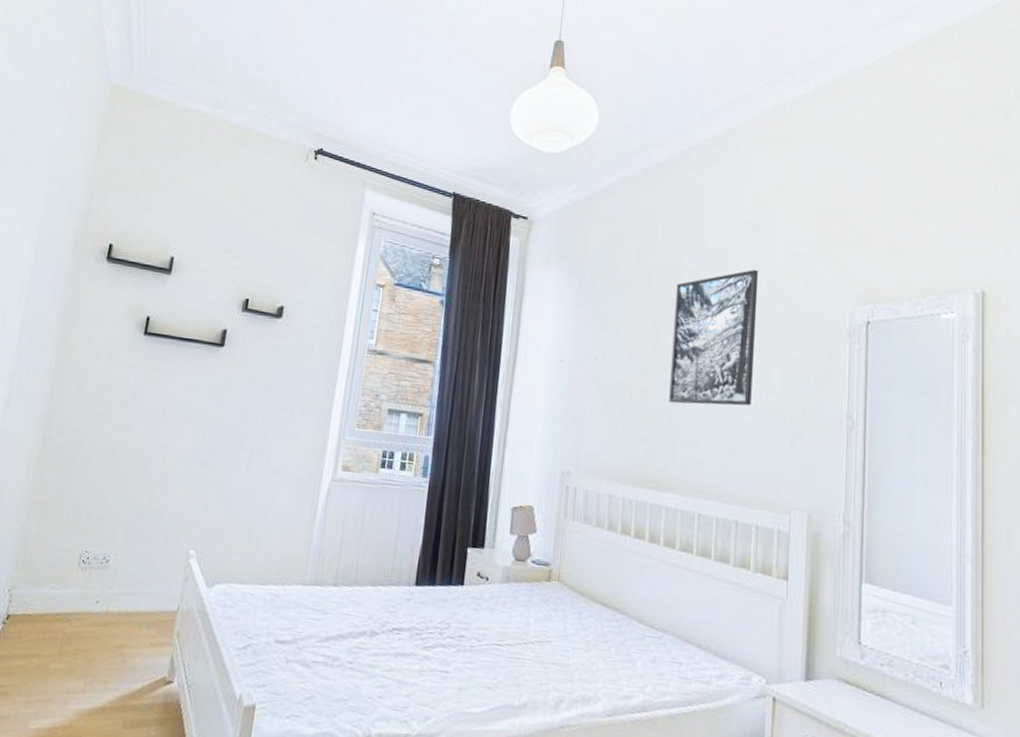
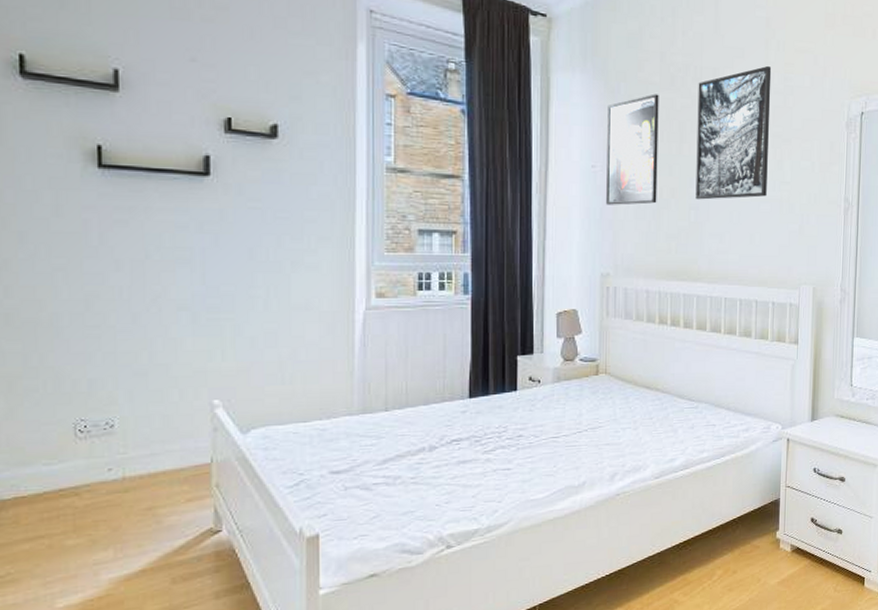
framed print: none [572,293,634,403] -> present [606,94,659,205]

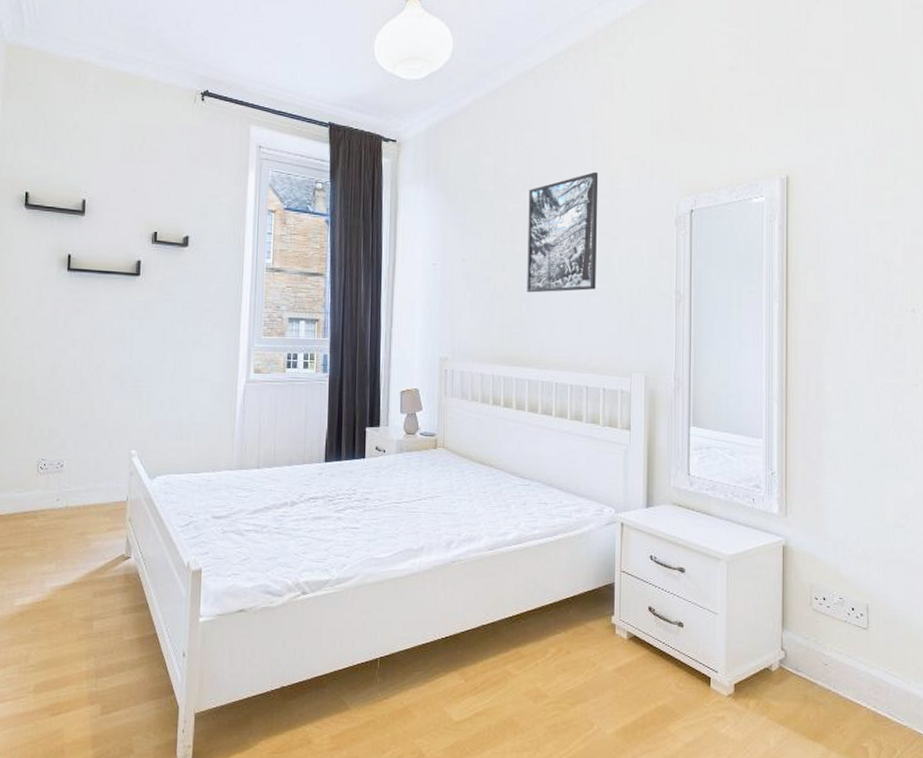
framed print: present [606,94,659,205] -> none [445,201,493,298]

